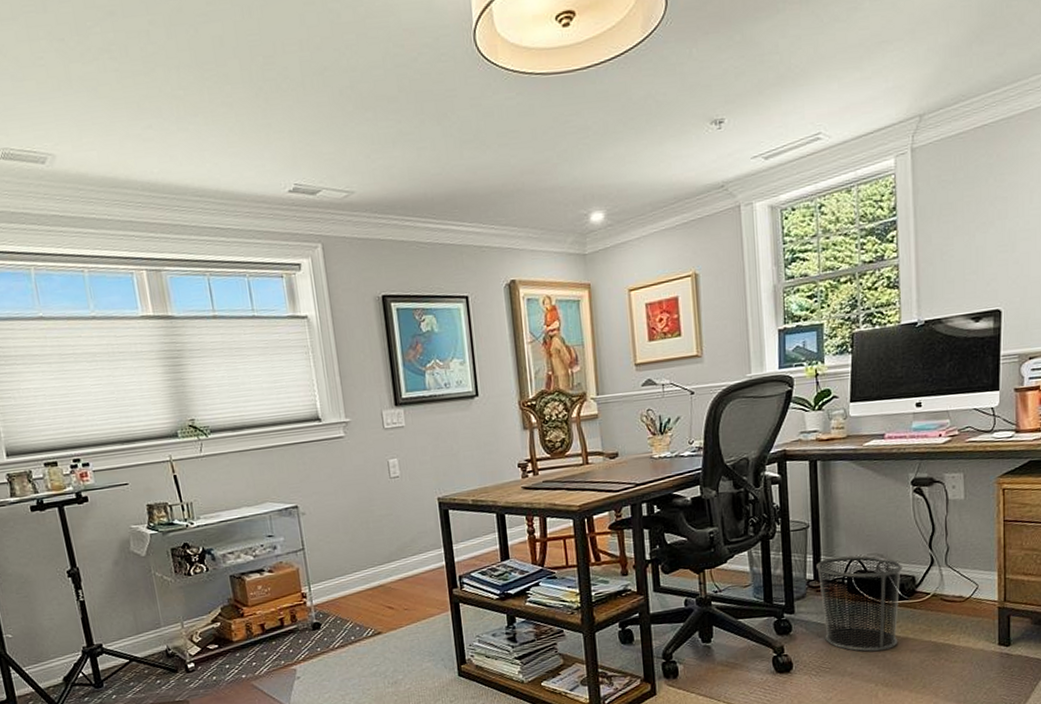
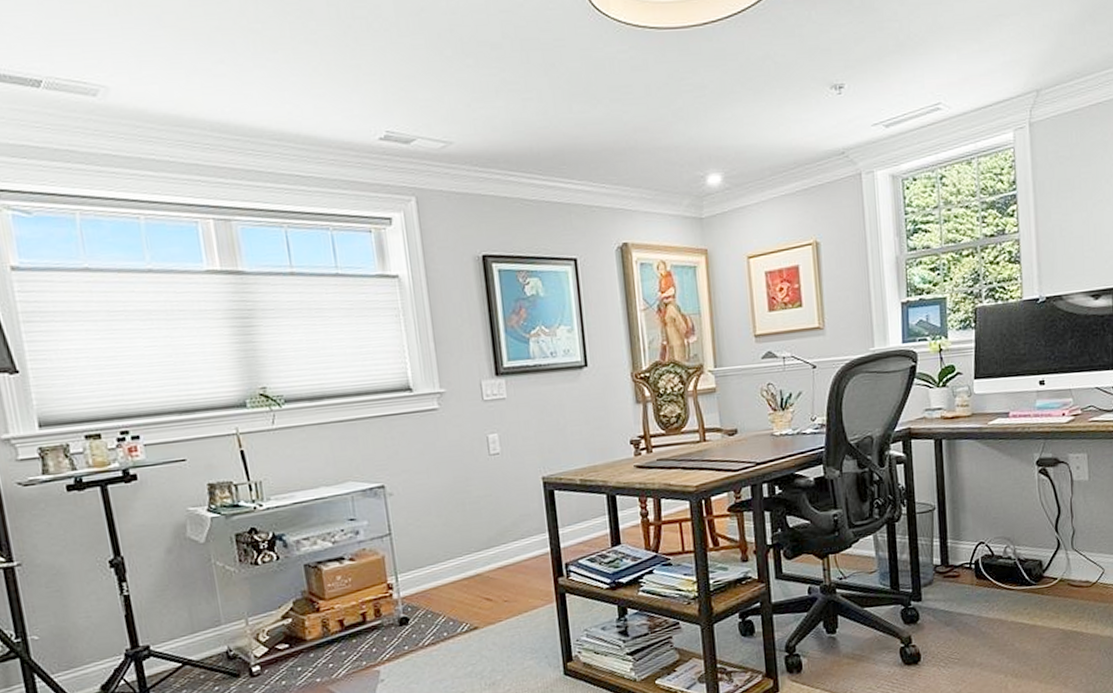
waste bin: present [815,555,902,652] -> none [942,539,1029,641]

